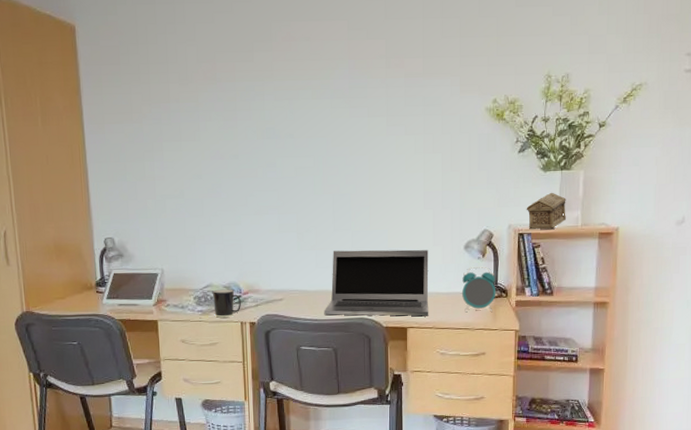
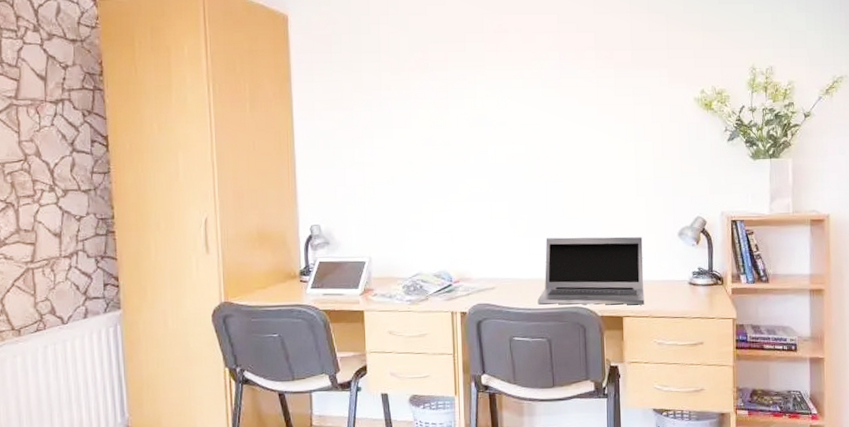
mug: present [212,289,241,318] -> none [421,277,452,307]
alarm clock: present [462,266,496,312] -> none [677,253,712,300]
decorative box: present [526,192,566,229] -> none [738,179,777,216]

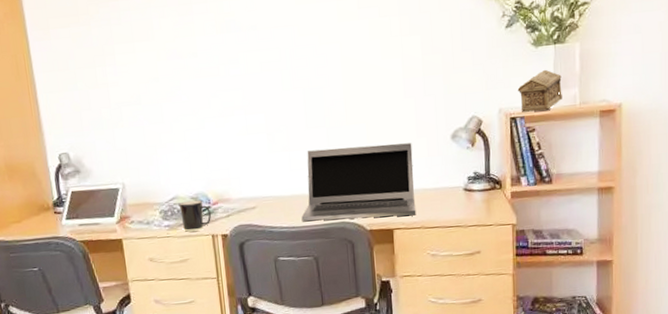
mug: none [421,277,452,307] -> present [178,200,211,232]
decorative box: none [738,179,777,216] -> present [517,69,562,112]

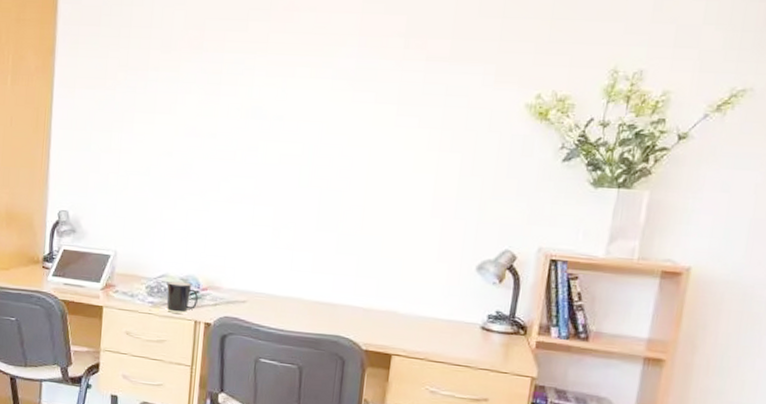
laptop: present [301,143,416,221] -> none [292,253,430,345]
decorative box: present [517,69,562,112] -> none [564,213,621,259]

